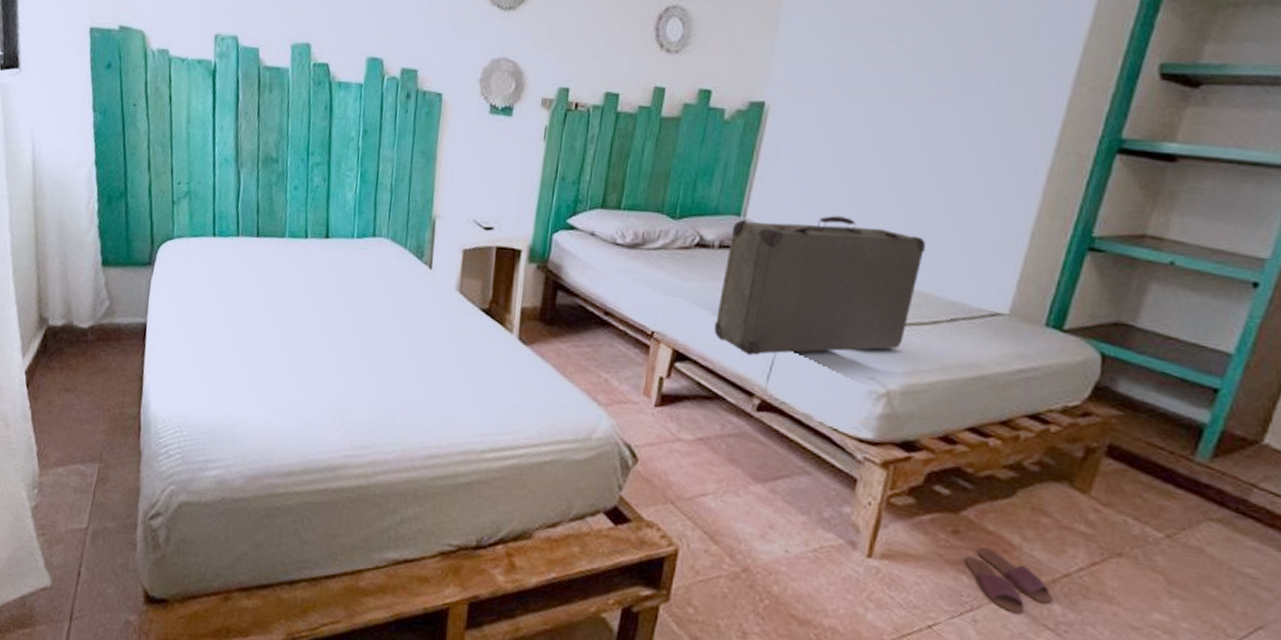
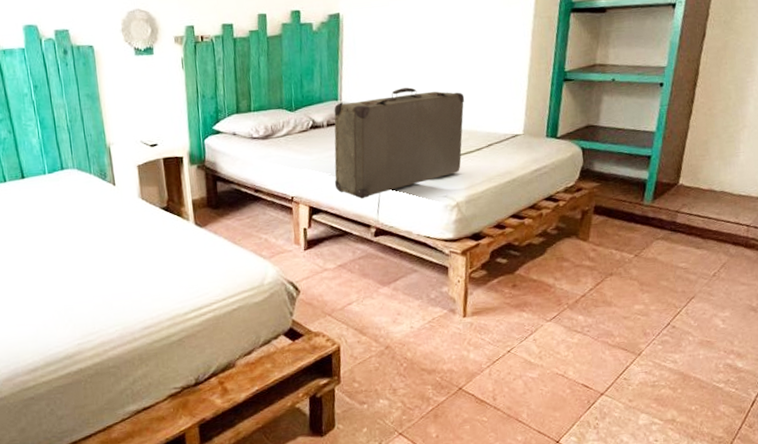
slippers: present [964,547,1052,615] -> none [522,290,577,329]

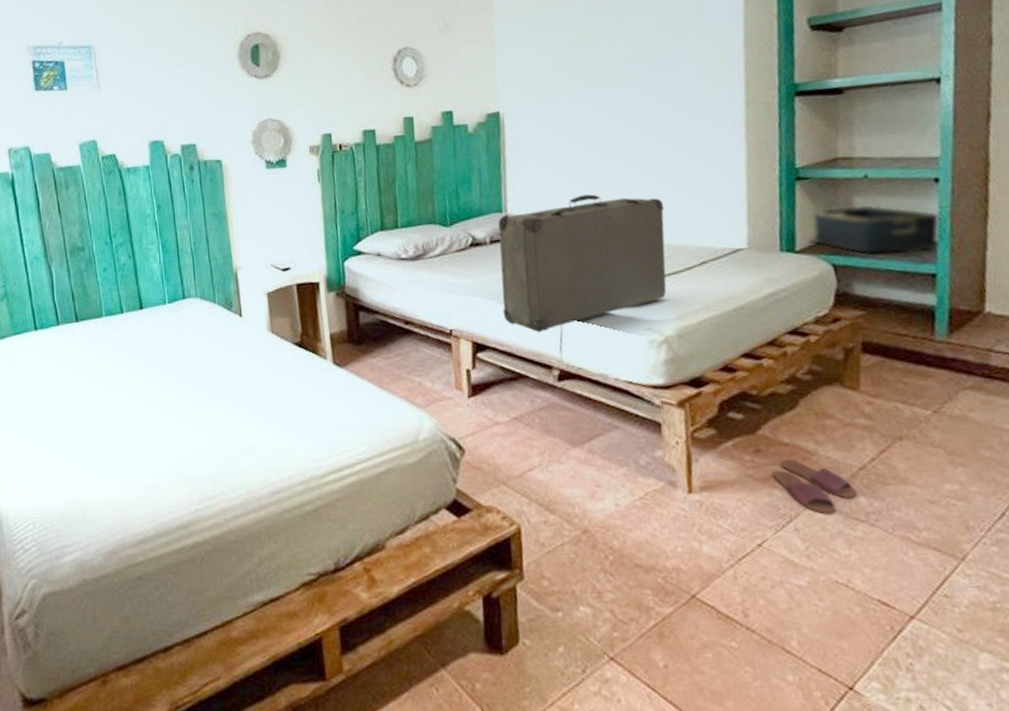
slippers: none [522,290,577,329] -> present [771,458,857,515]
basket: none [564,102,660,141] -> present [803,204,941,255]

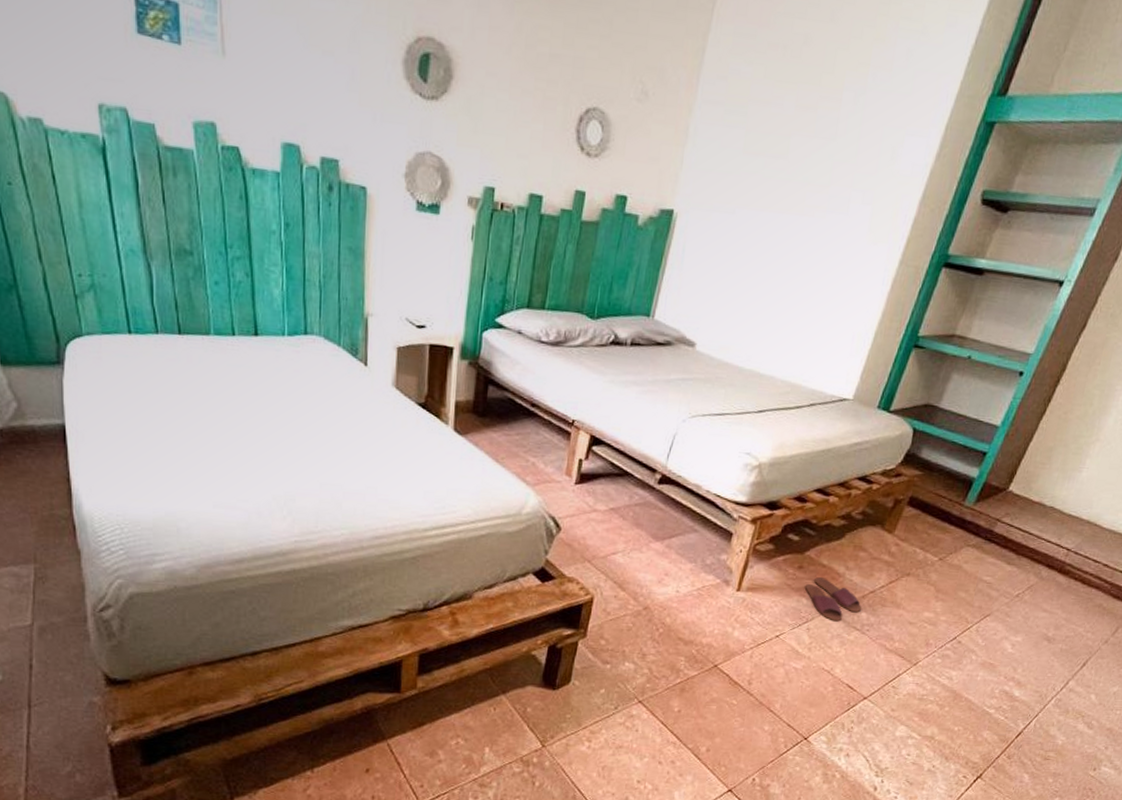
suitcase: present [498,194,667,332] -> none [625,317,797,438]
basket: present [803,204,941,255] -> none [900,378,1011,432]

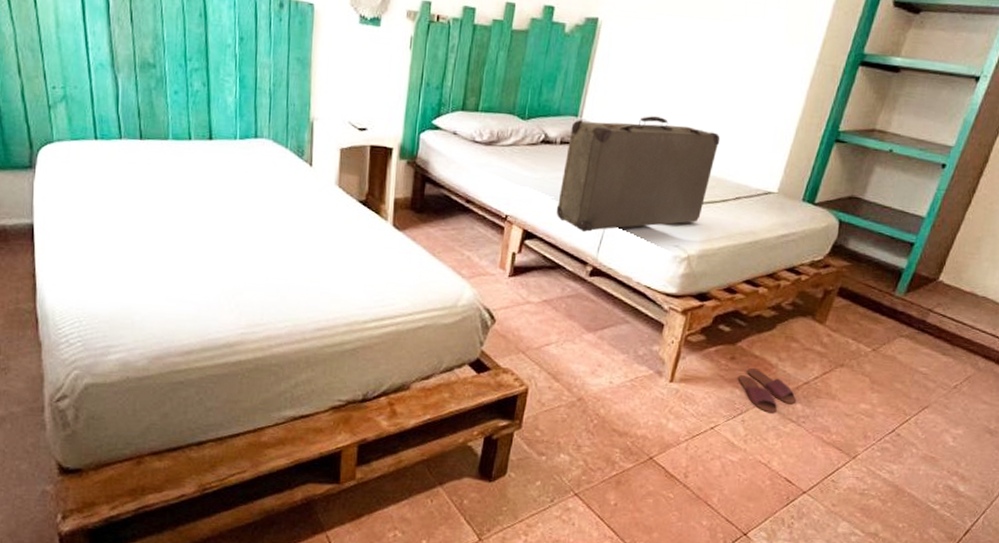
suitcase: none [625,317,797,438] -> present [556,116,721,232]

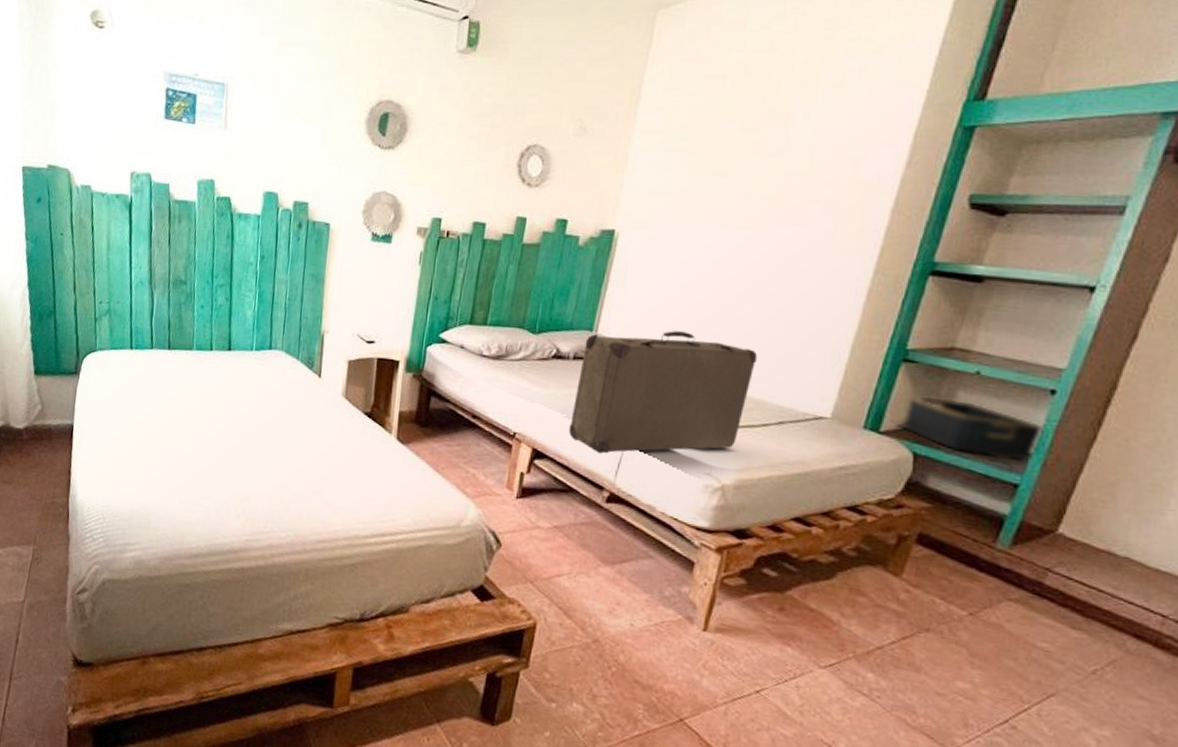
slippers: present [738,367,796,413] -> none [788,622,867,682]
basket: none [824,171,935,223] -> present [892,395,1043,460]

